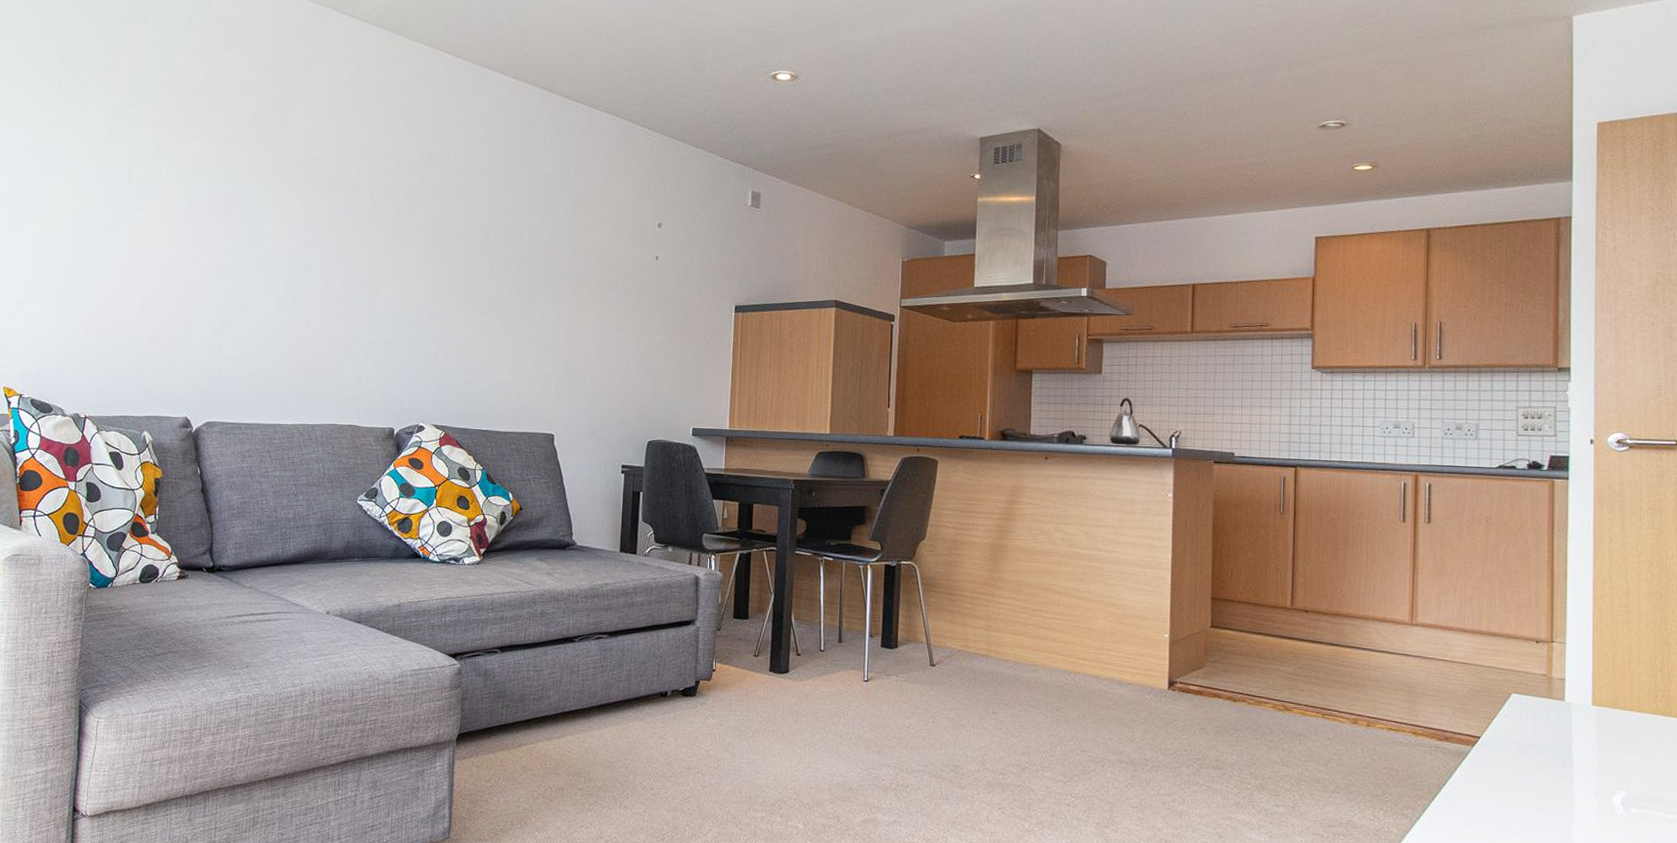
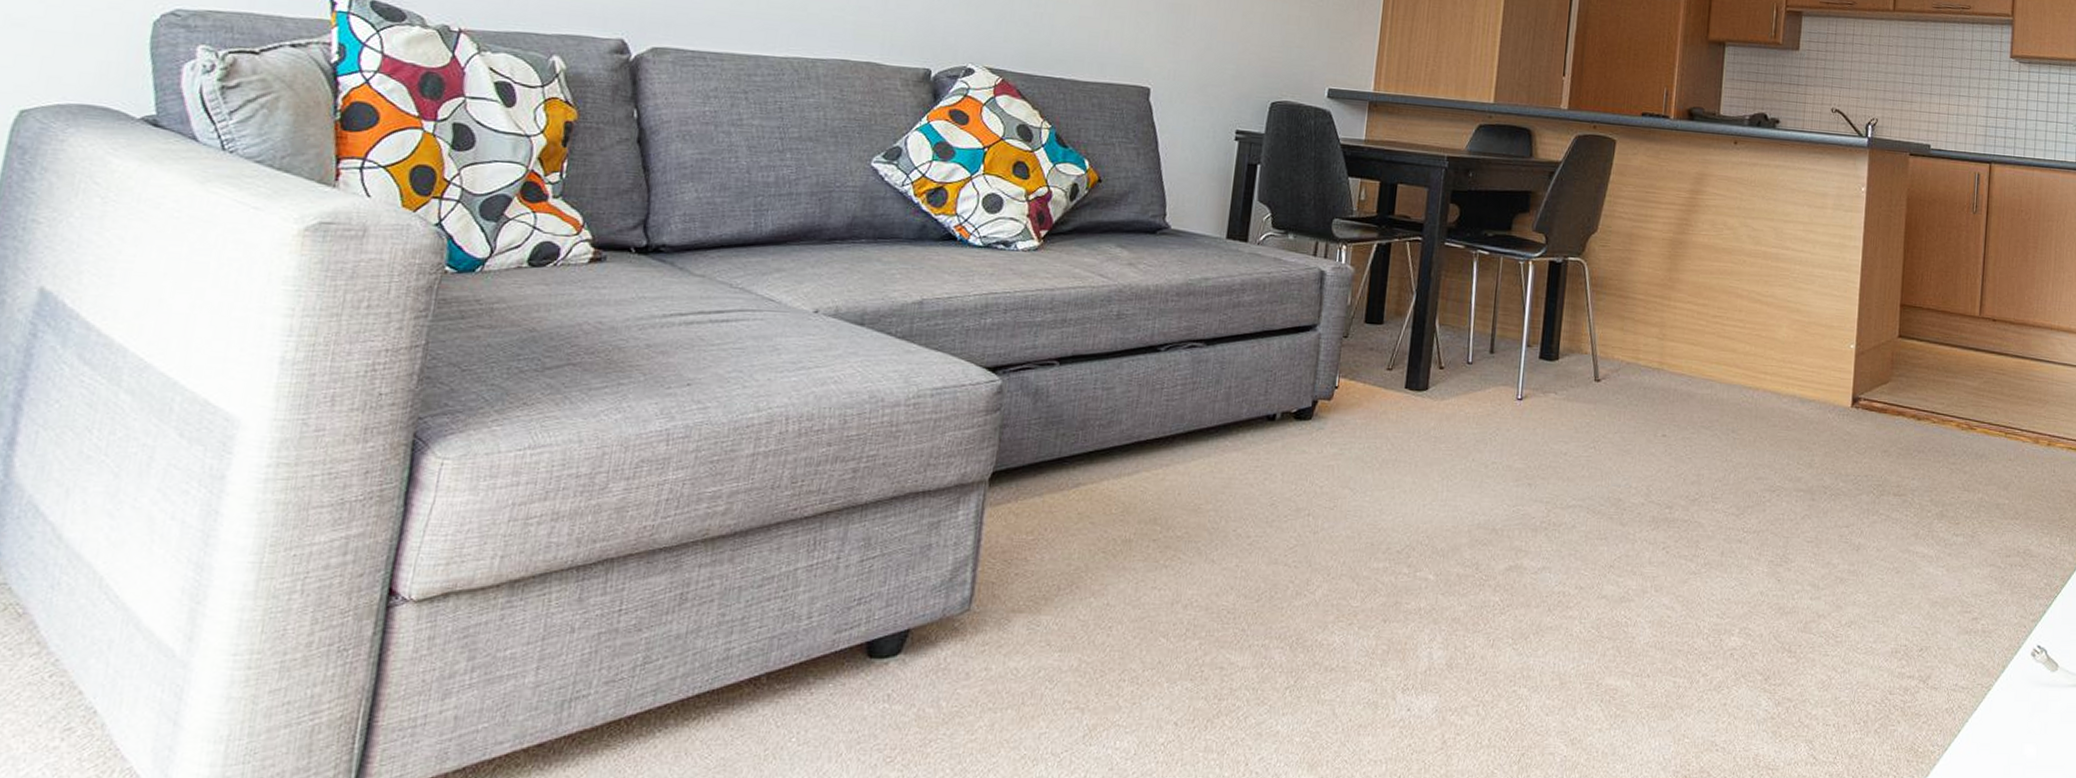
kettle: present [1109,398,1142,446] -> none [1803,79,1837,133]

